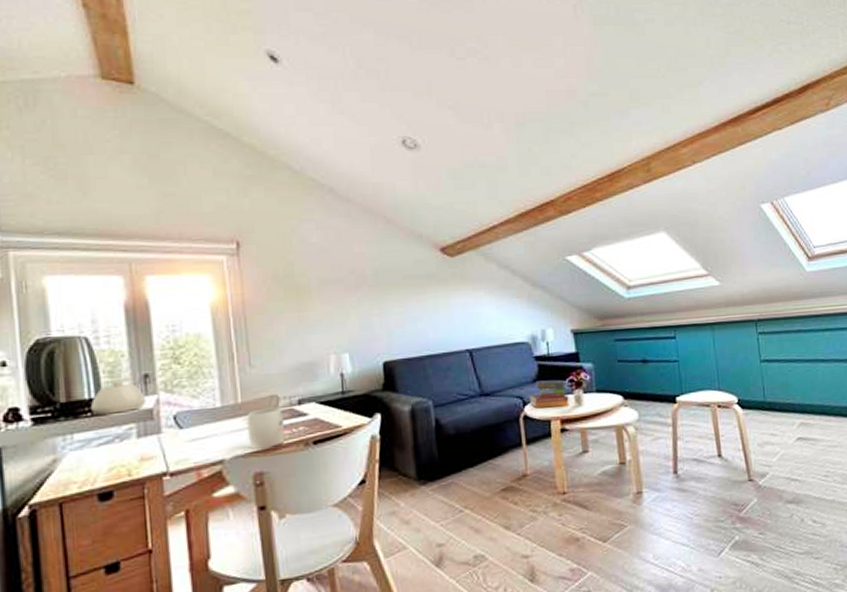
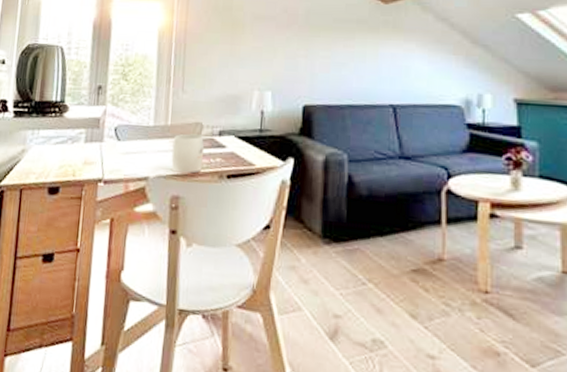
sugar bowl: present [90,381,147,415] -> none [55,89,97,118]
books: present [529,380,569,409] -> none [455,152,504,189]

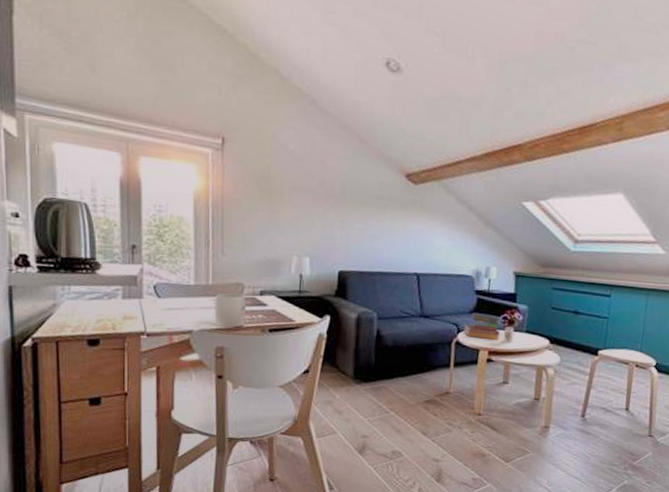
books: none [455,152,504,189] -> present [464,313,501,341]

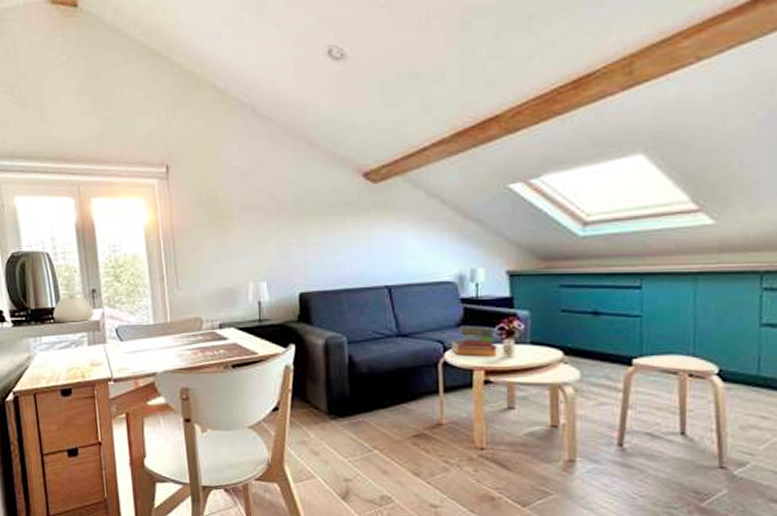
sugar bowl: none [85,246,133,275] -> present [52,294,95,322]
mug: present [214,293,247,328] -> none [175,329,208,368]

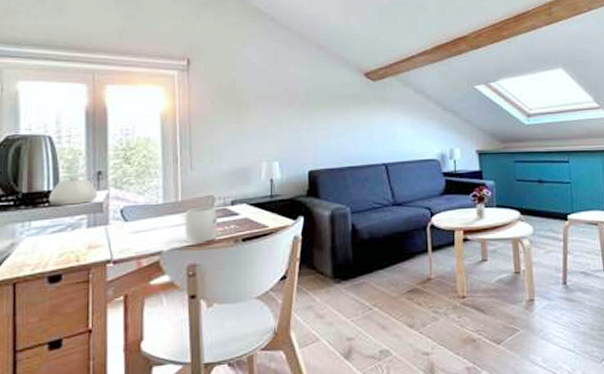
mug: none [175,329,208,368] -> present [185,206,218,244]
books: present [451,326,497,357] -> none [437,194,472,219]

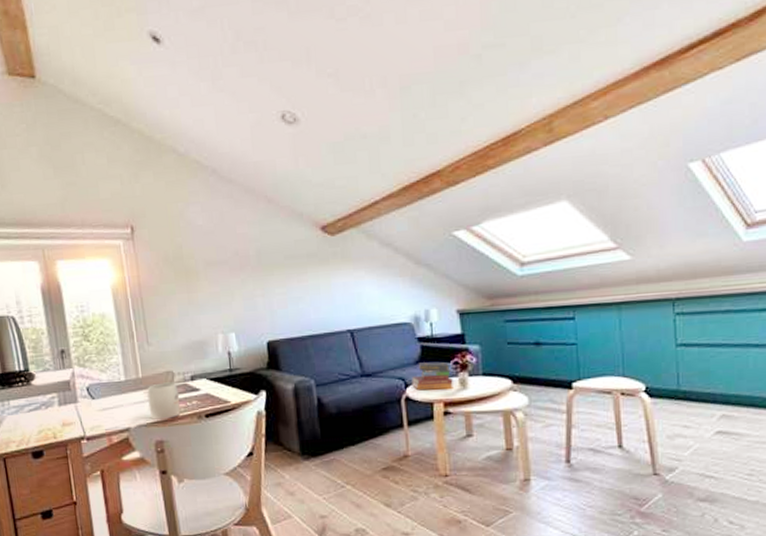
sugar bowl: present [48,176,98,206] -> none [20,355,65,385]
books: none [437,194,472,219] -> present [411,362,453,391]

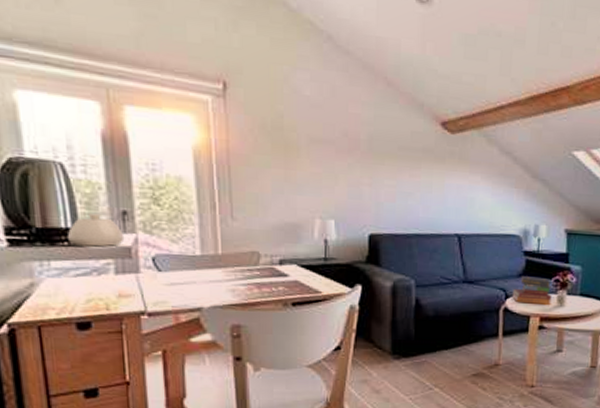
sugar bowl: none [20,355,65,385] -> present [67,214,125,247]
mug: present [147,382,181,421] -> none [226,263,265,304]

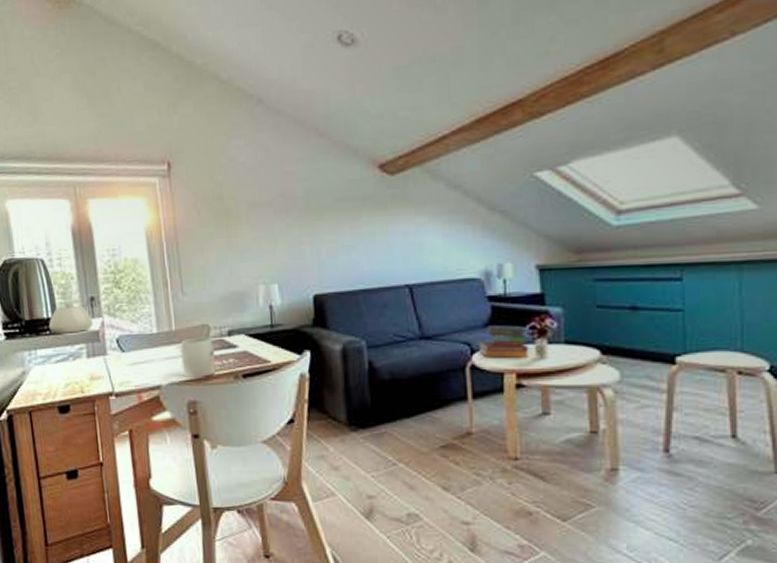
mug: none [226,263,265,304] -> present [180,337,216,379]

